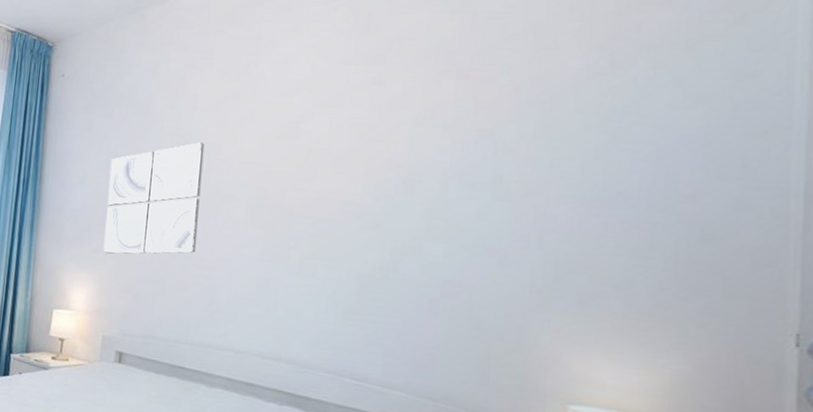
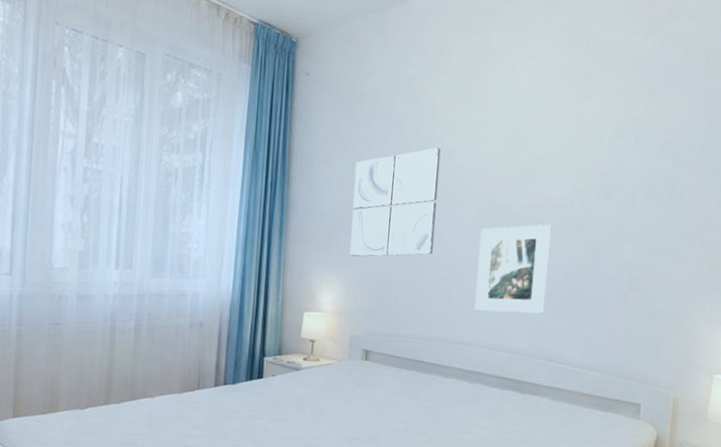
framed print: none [244,221,339,322] -> present [474,224,552,314]

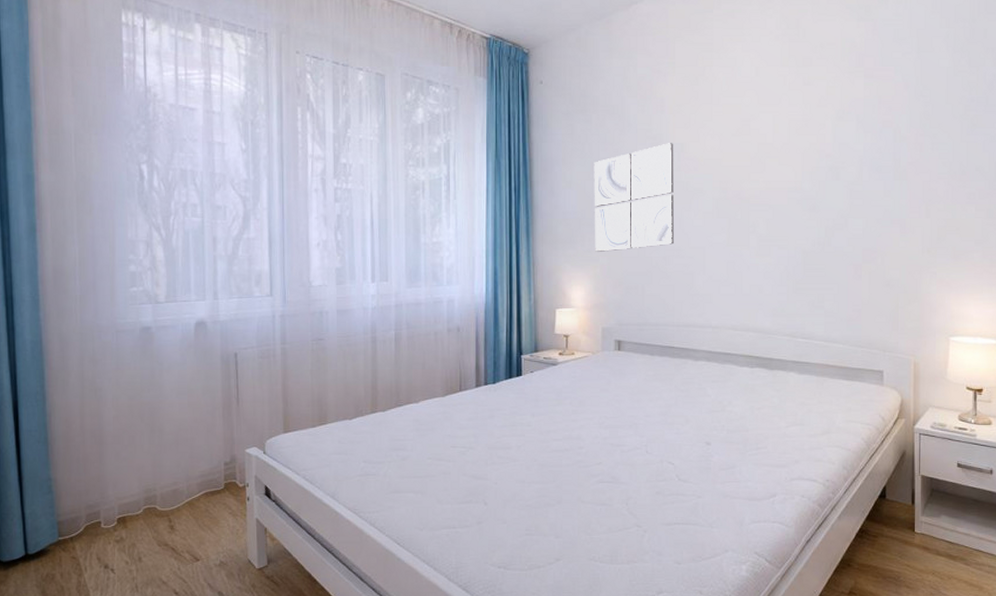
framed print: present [474,224,552,314] -> none [718,207,785,295]

